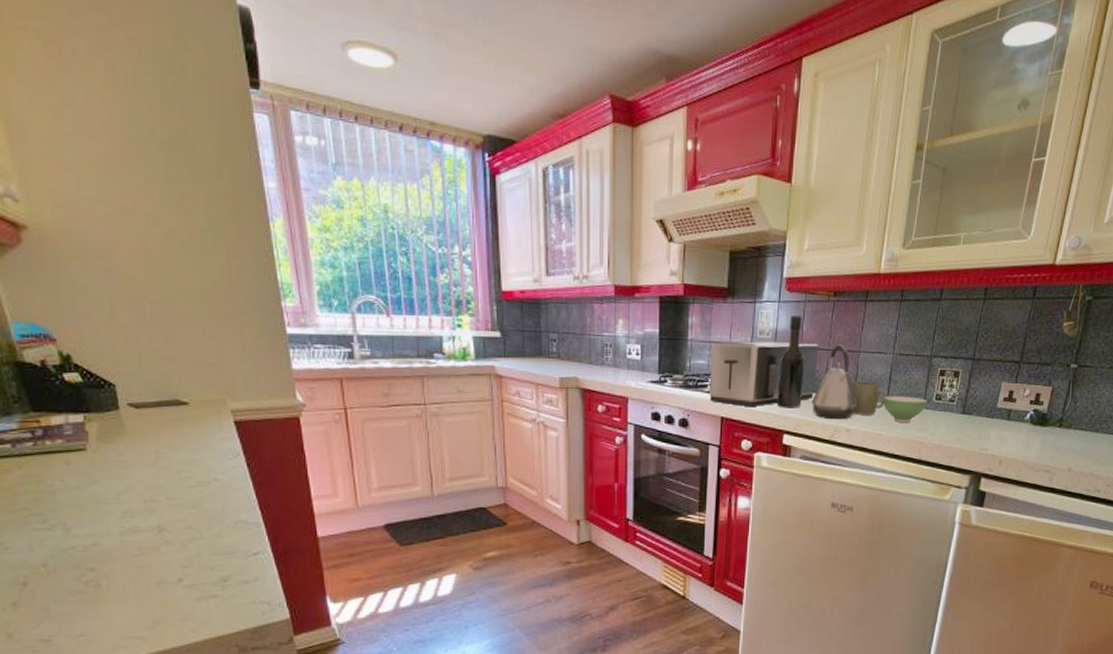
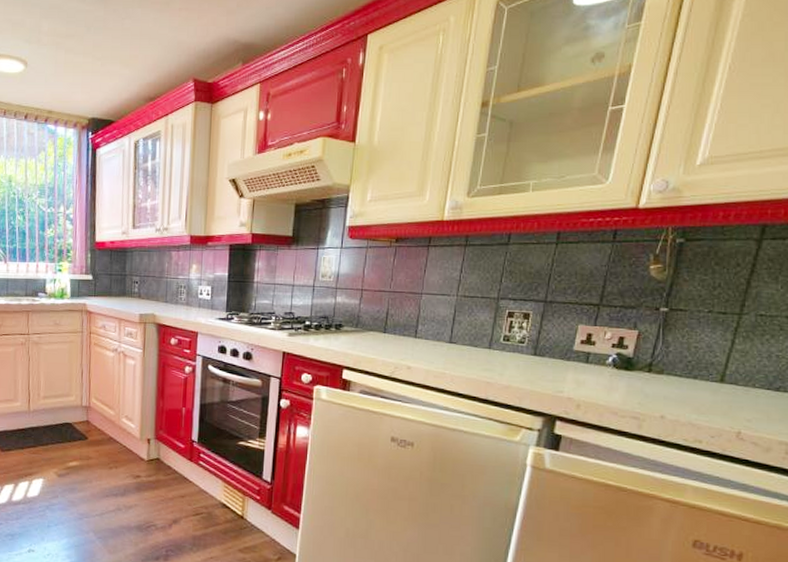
toaster: present [709,341,818,408] -> none [272,283,380,344]
bottle: present [777,315,805,408] -> none [337,260,366,346]
kettle: present [811,344,857,419] -> none [371,286,419,357]
mug: present [852,381,886,415] -> none [413,321,450,354]
bowl: present [882,396,928,422] -> none [446,336,495,362]

